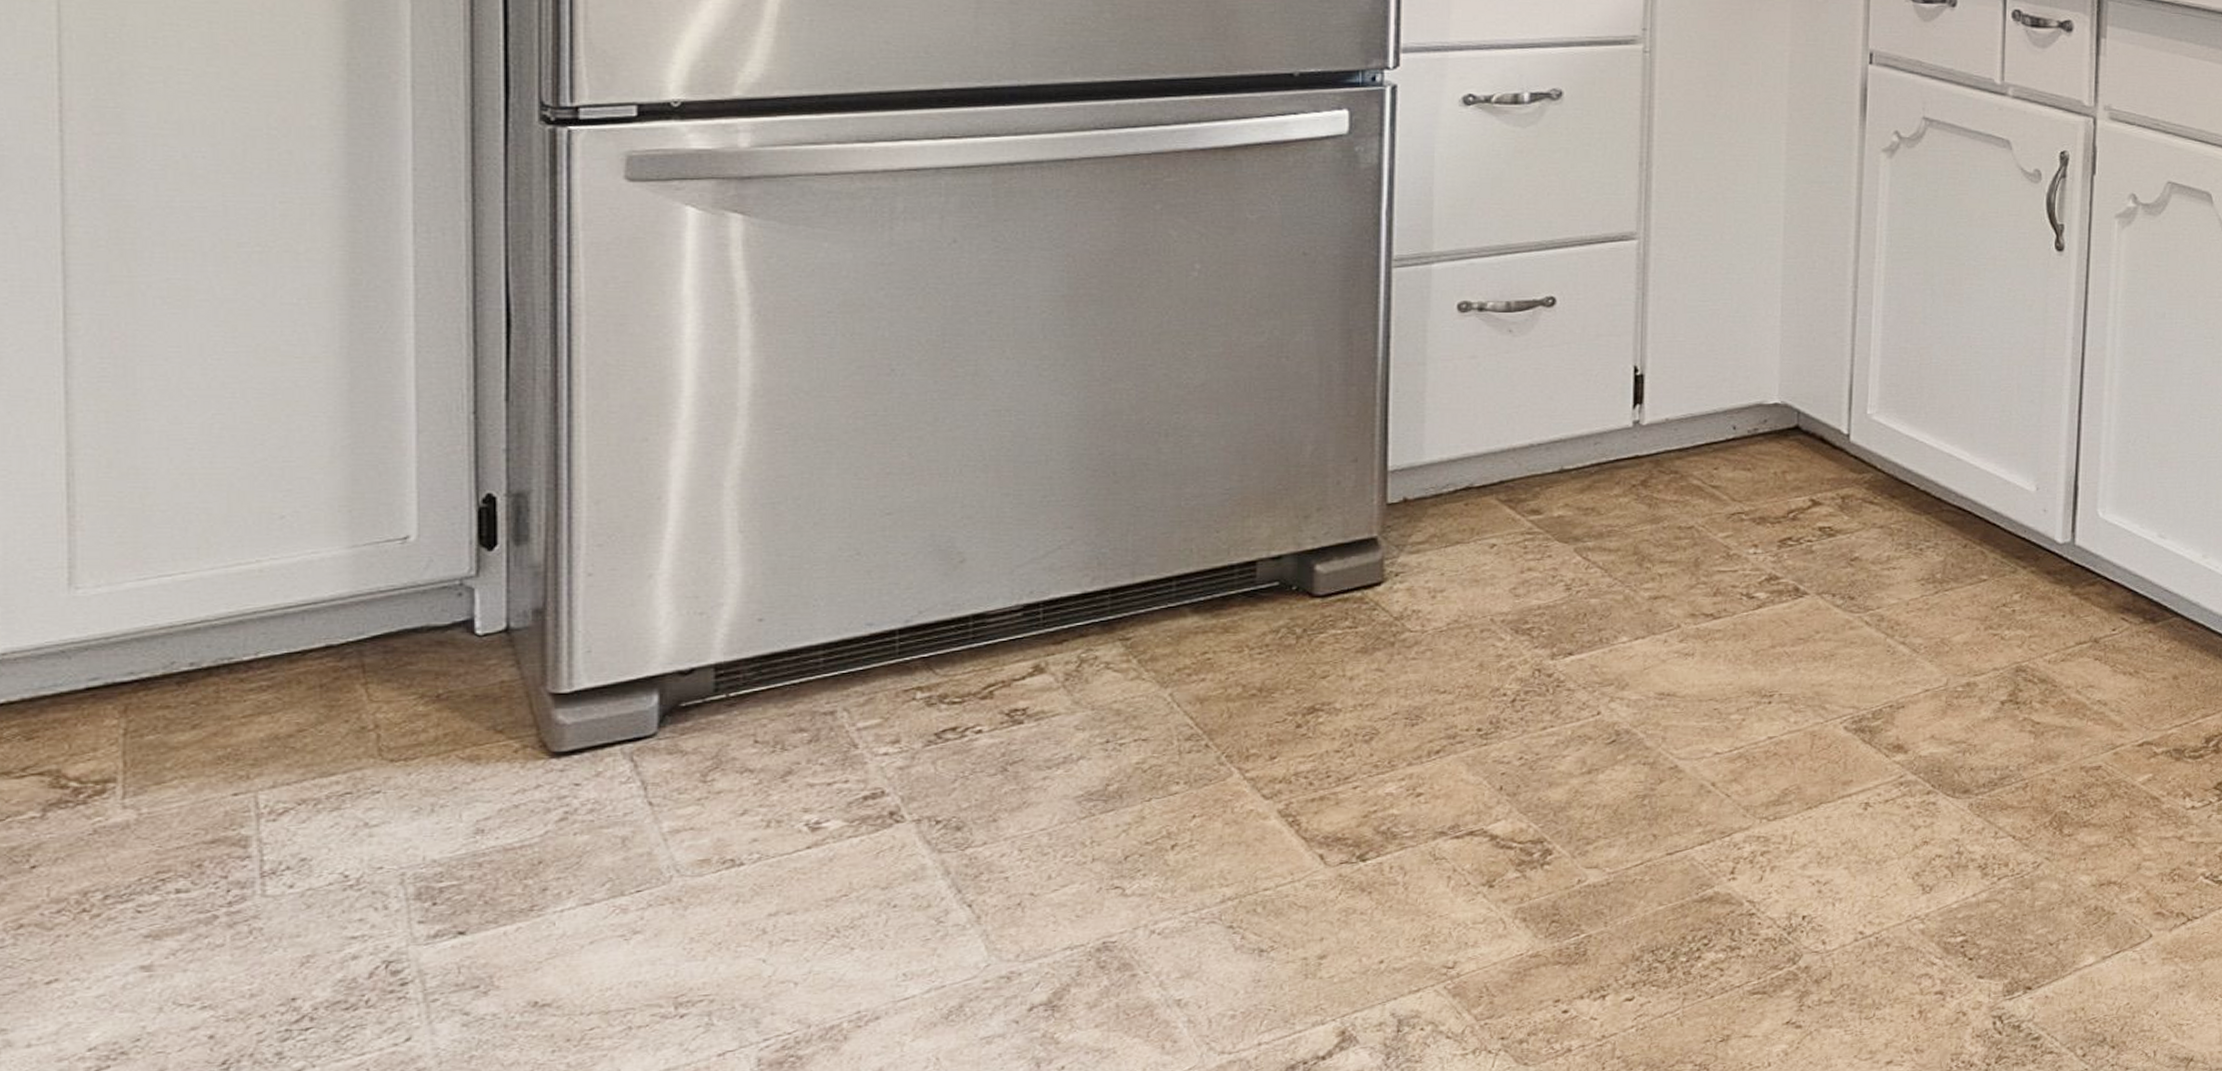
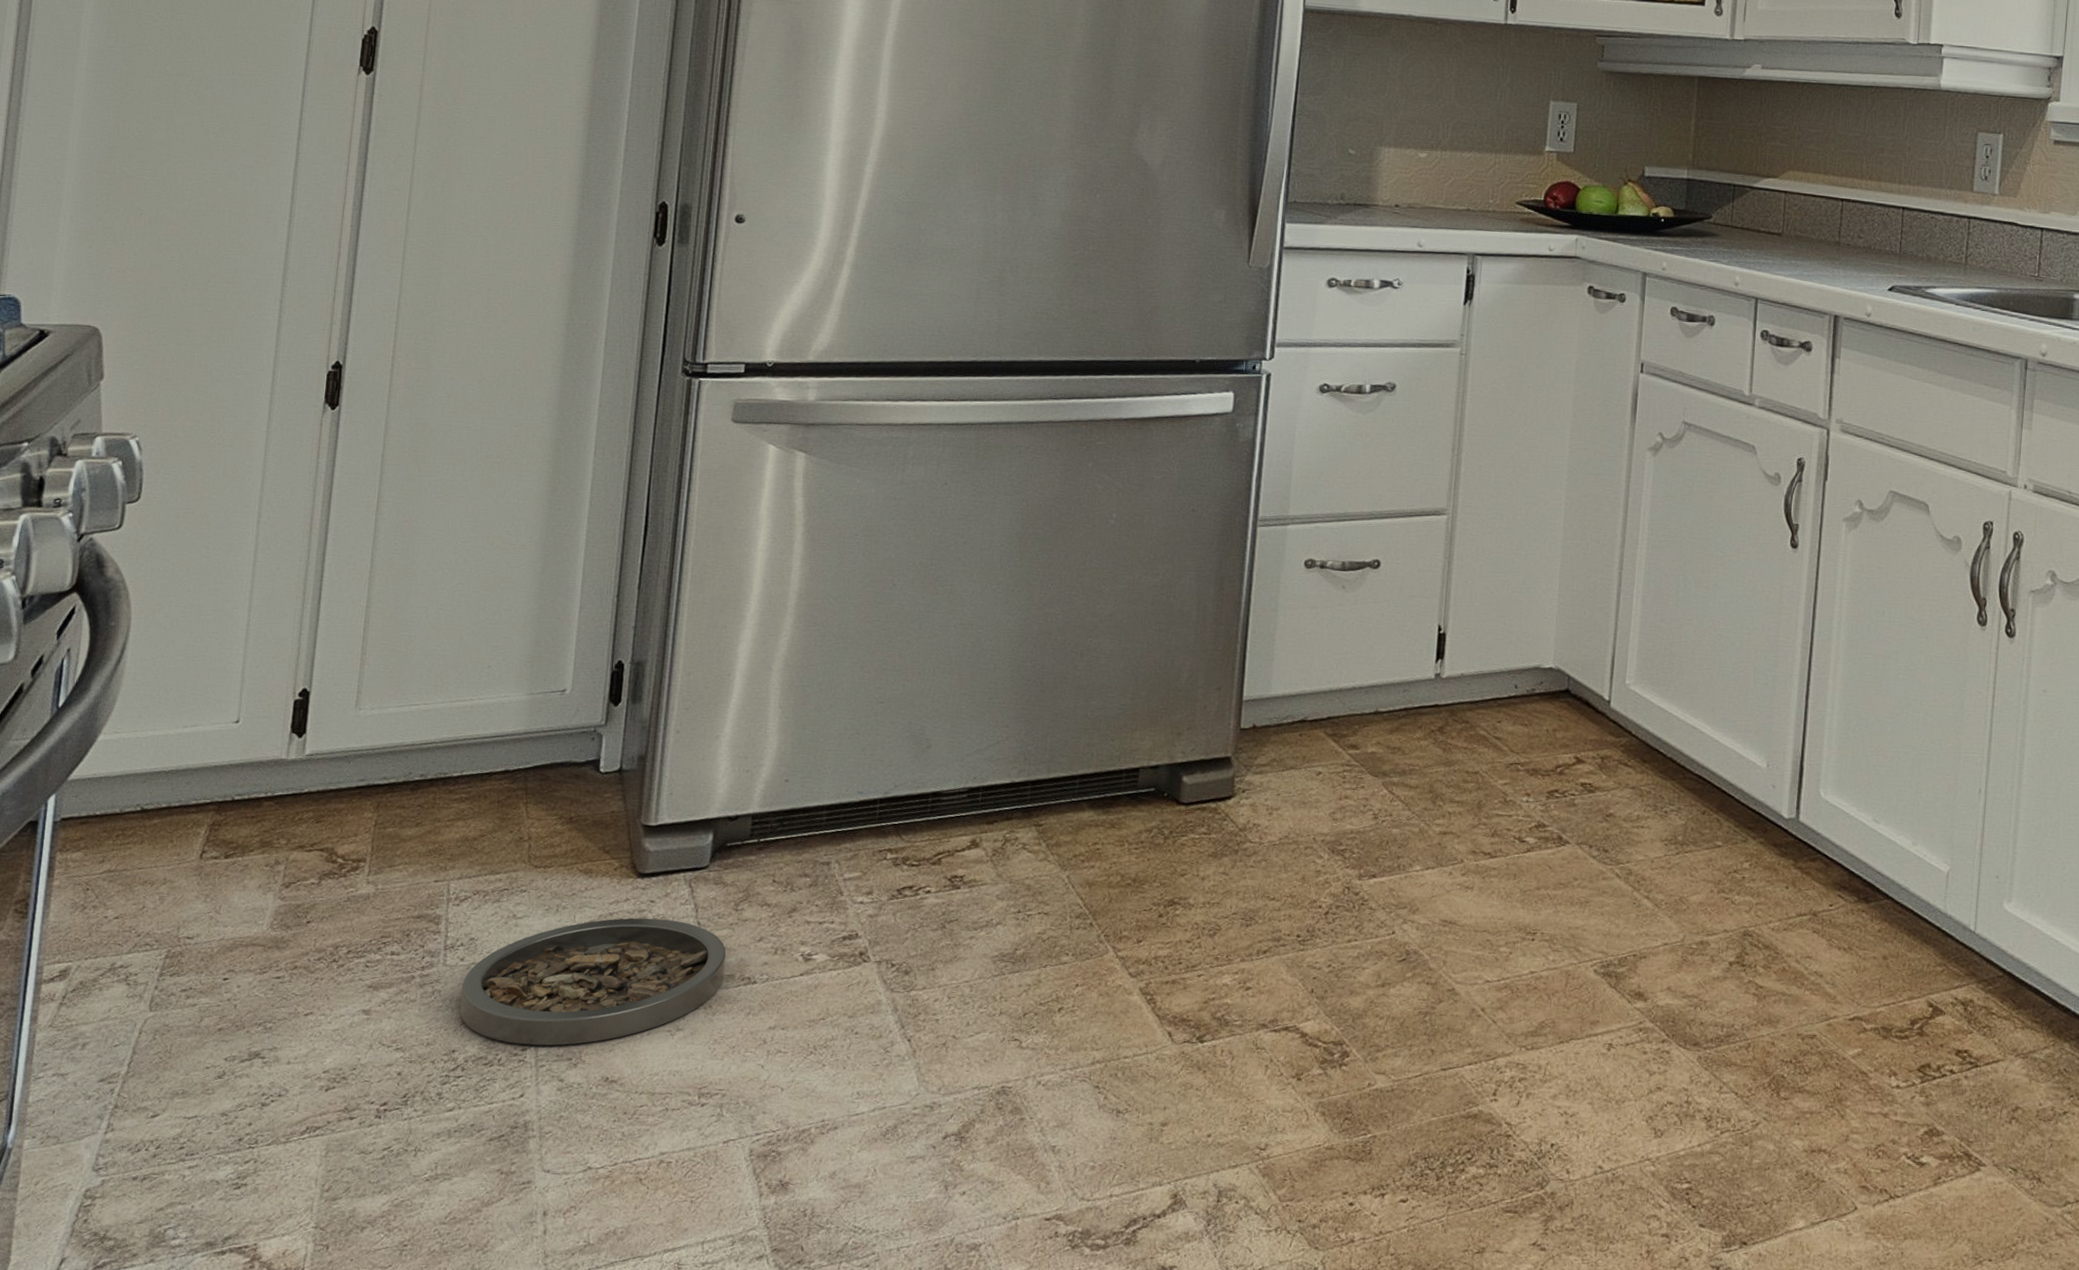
pet bowl: none [295,803,696,979] -> present [459,918,727,1046]

